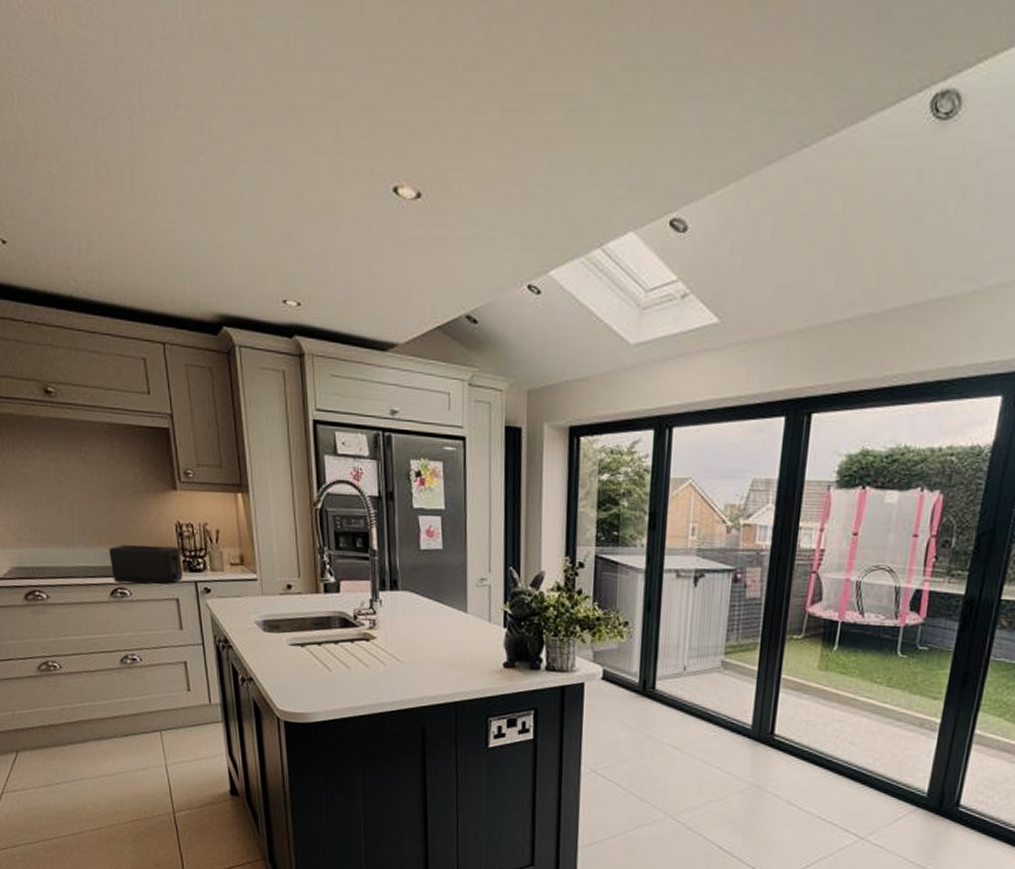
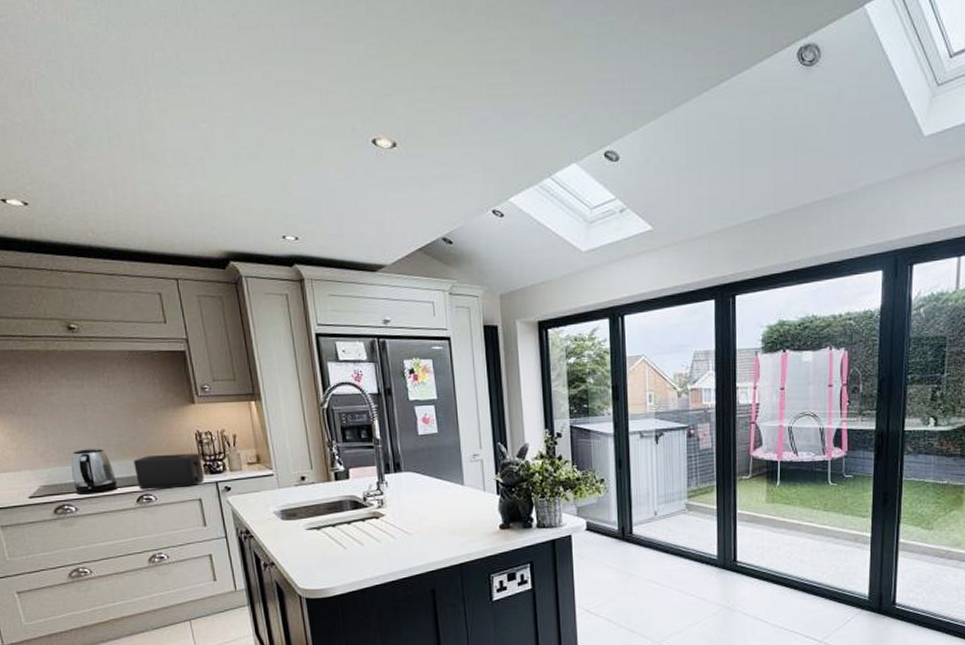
kettle: none [43,530,92,583] -> present [71,448,118,496]

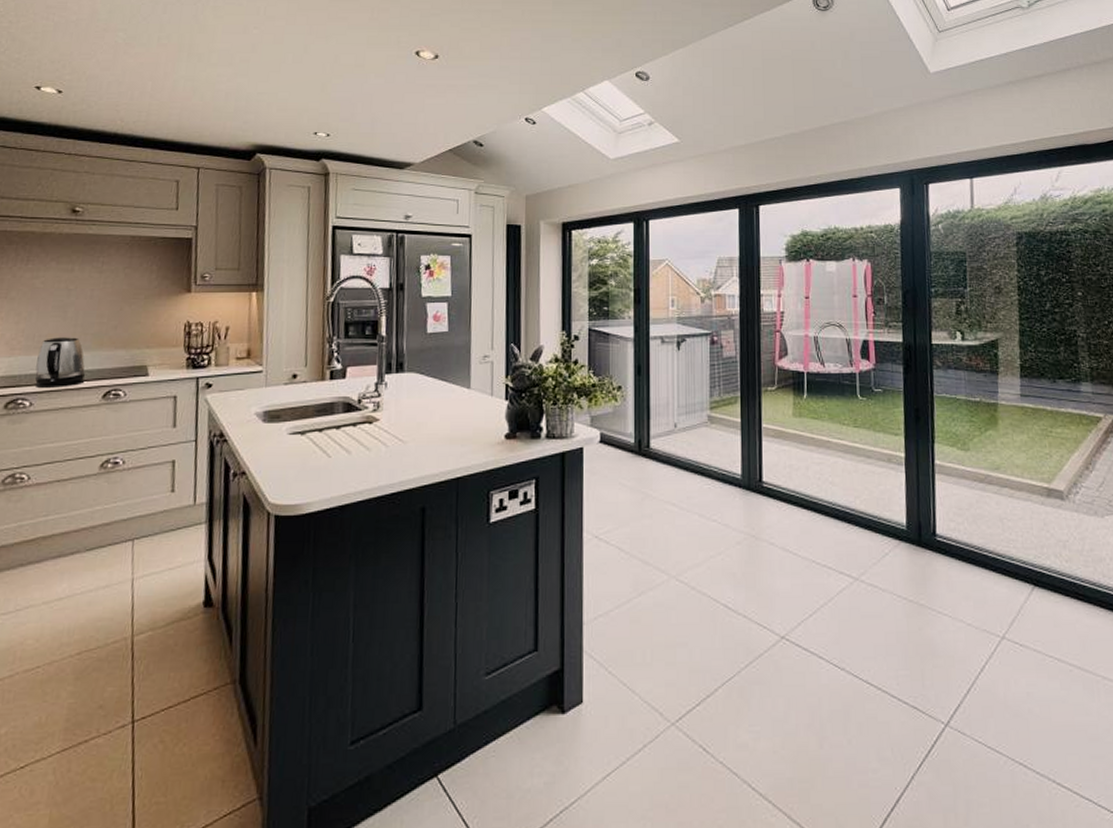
toaster: present [134,453,204,490] -> none [108,345,186,384]

